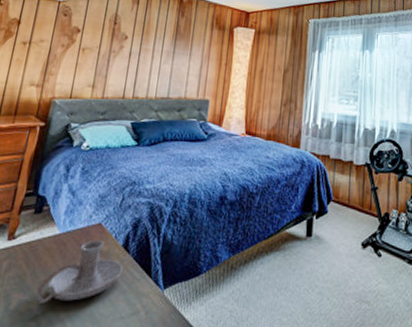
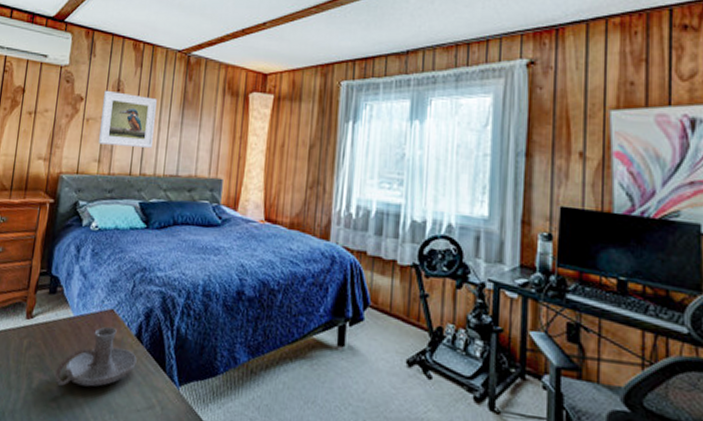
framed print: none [93,23,152,74] -> present [98,90,158,148]

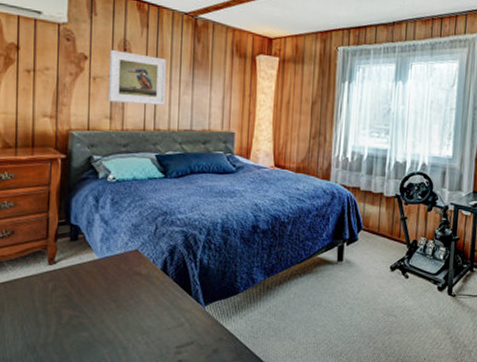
candle holder: present [55,326,137,387] -> none [85,264,164,318]

